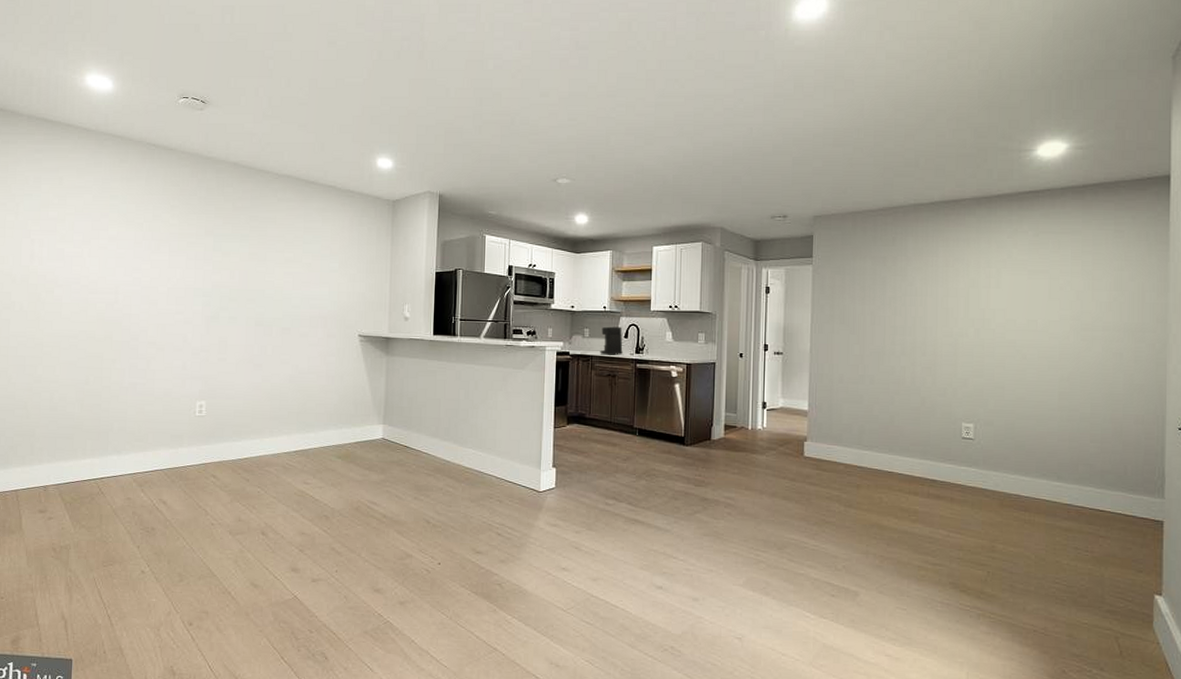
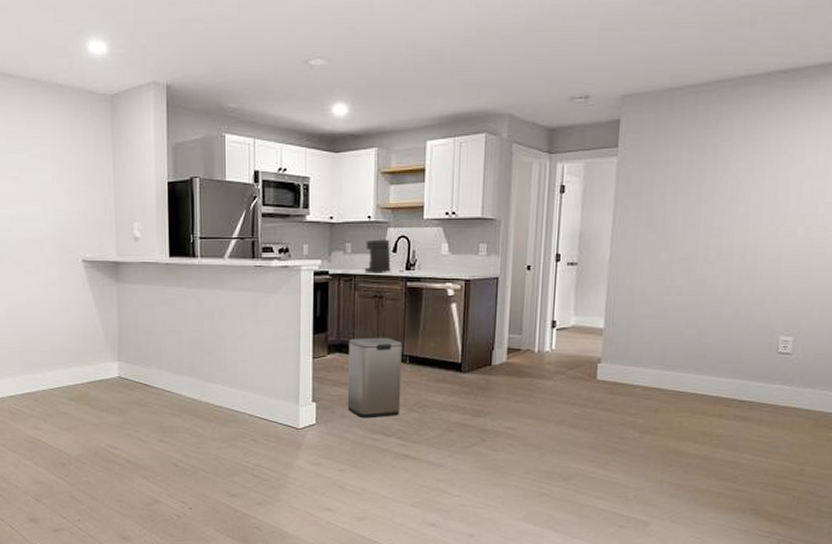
pedal bin: none [583,411,632,485] -> present [347,337,402,419]

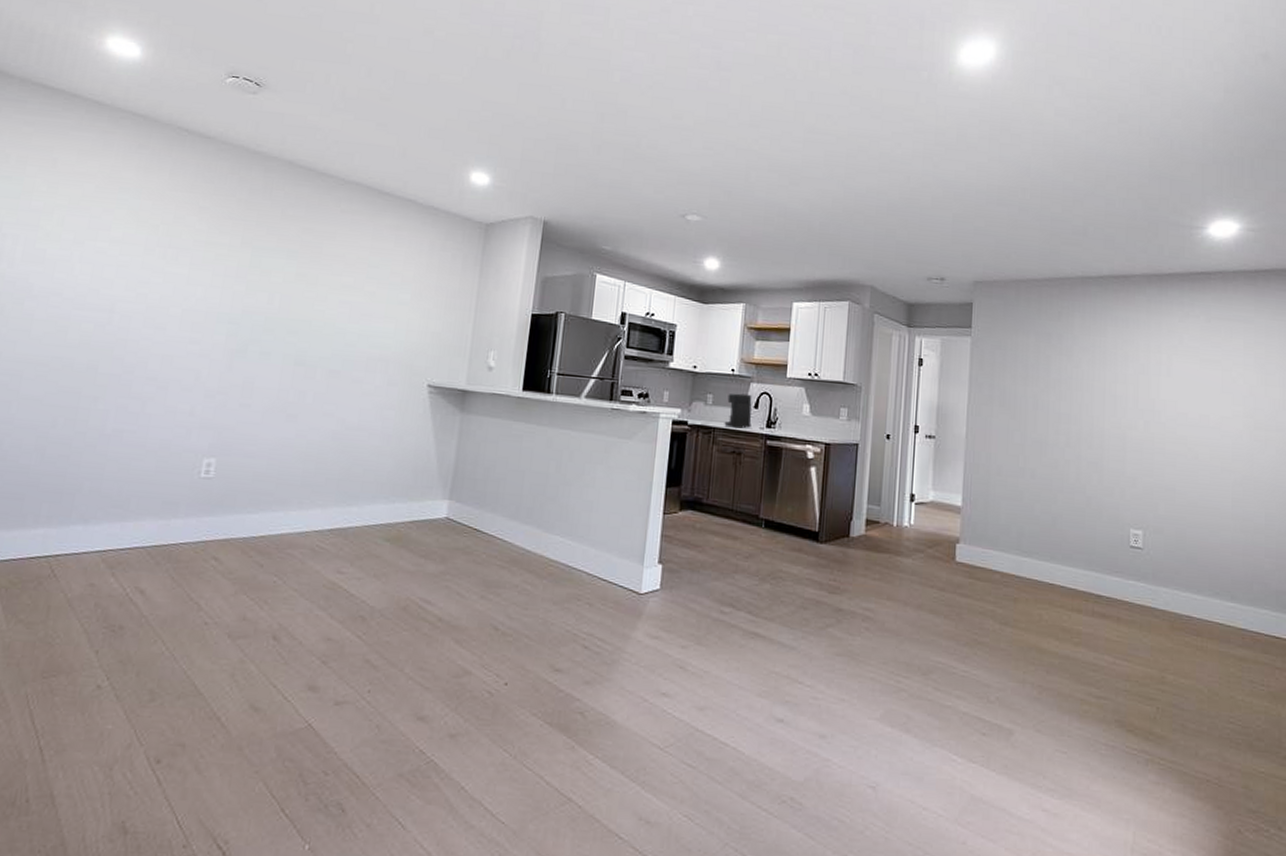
pedal bin: present [347,337,402,419] -> none [695,495,758,588]

